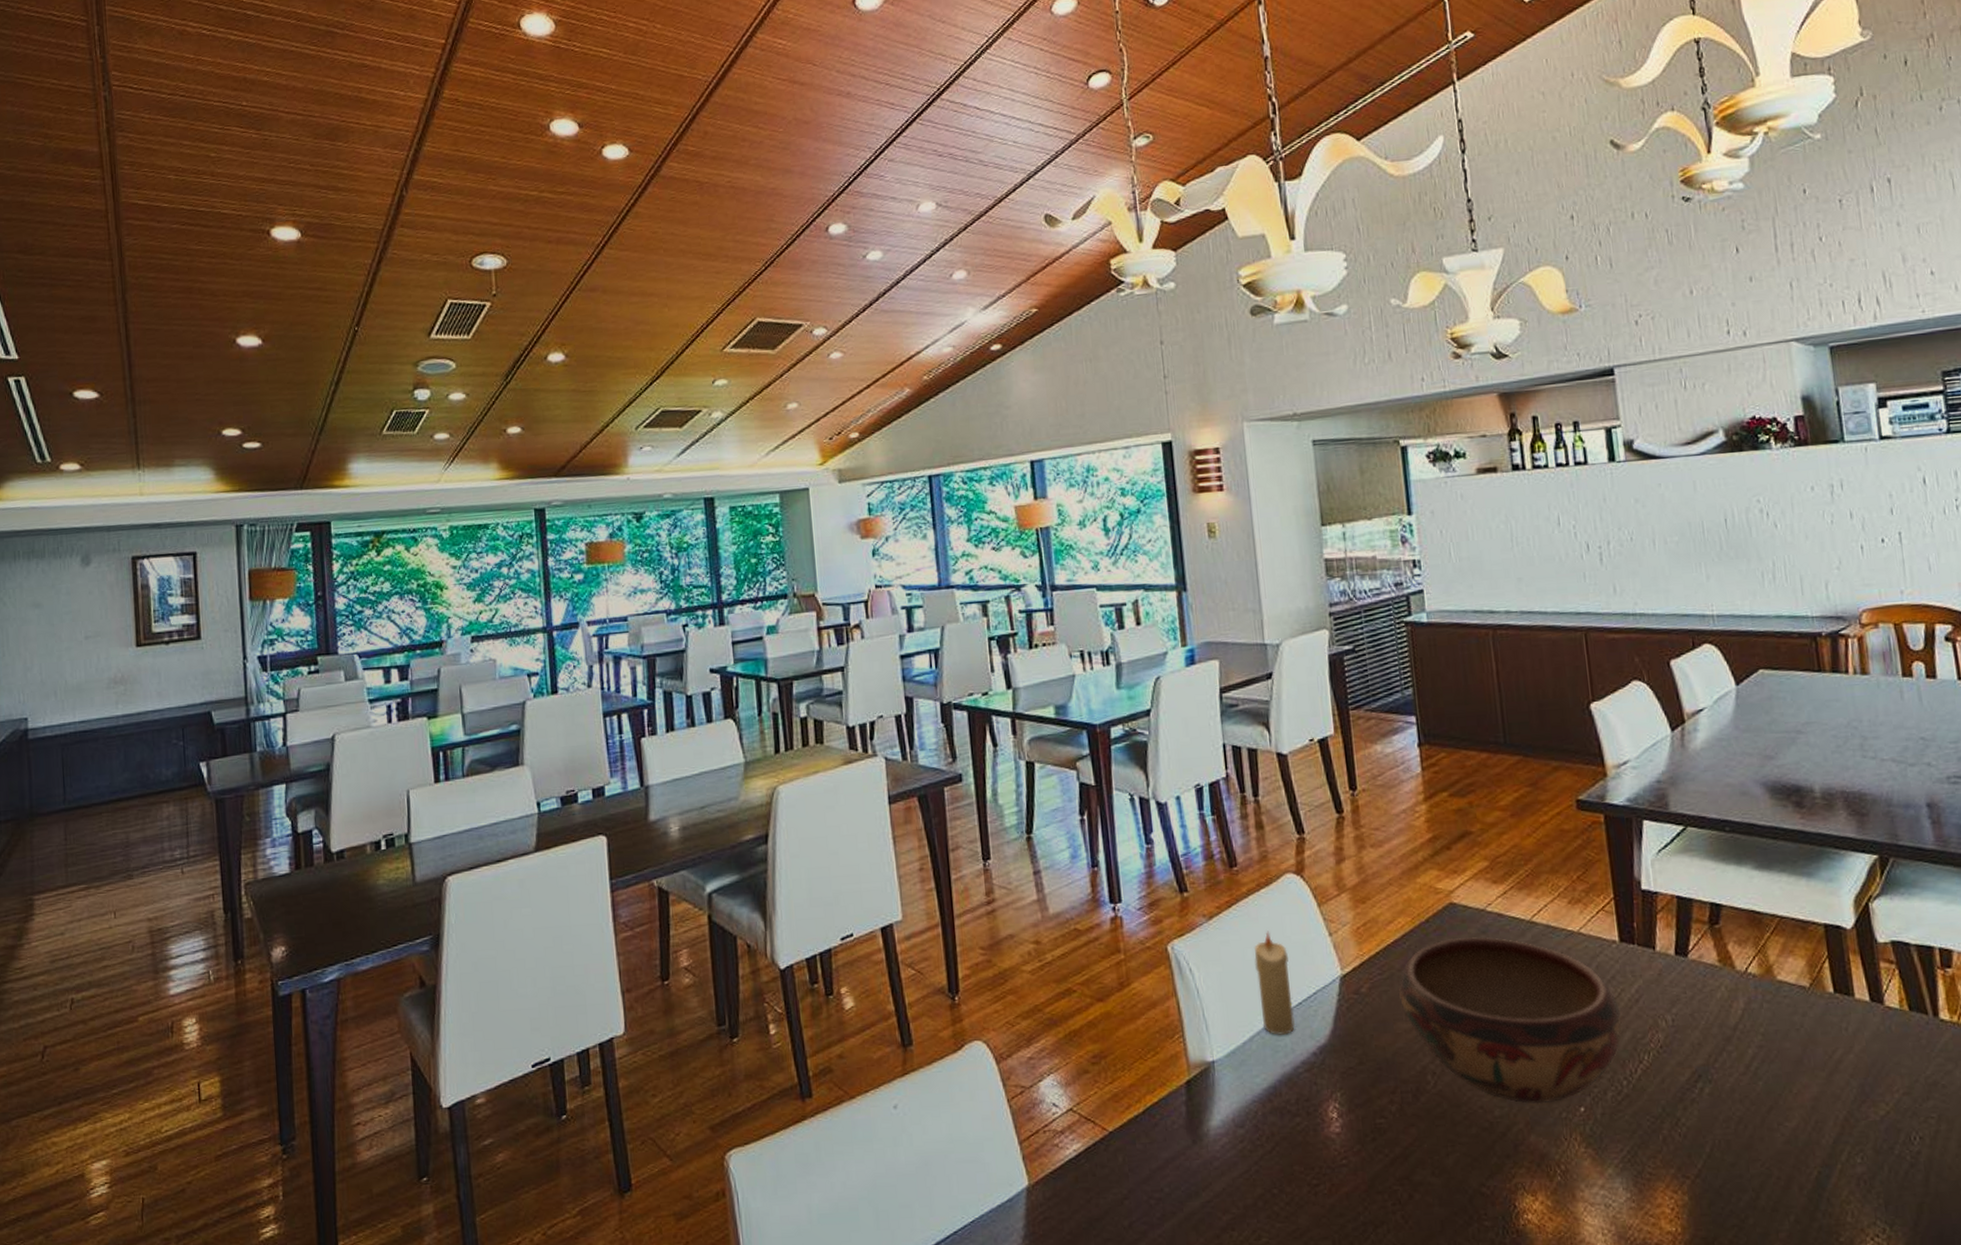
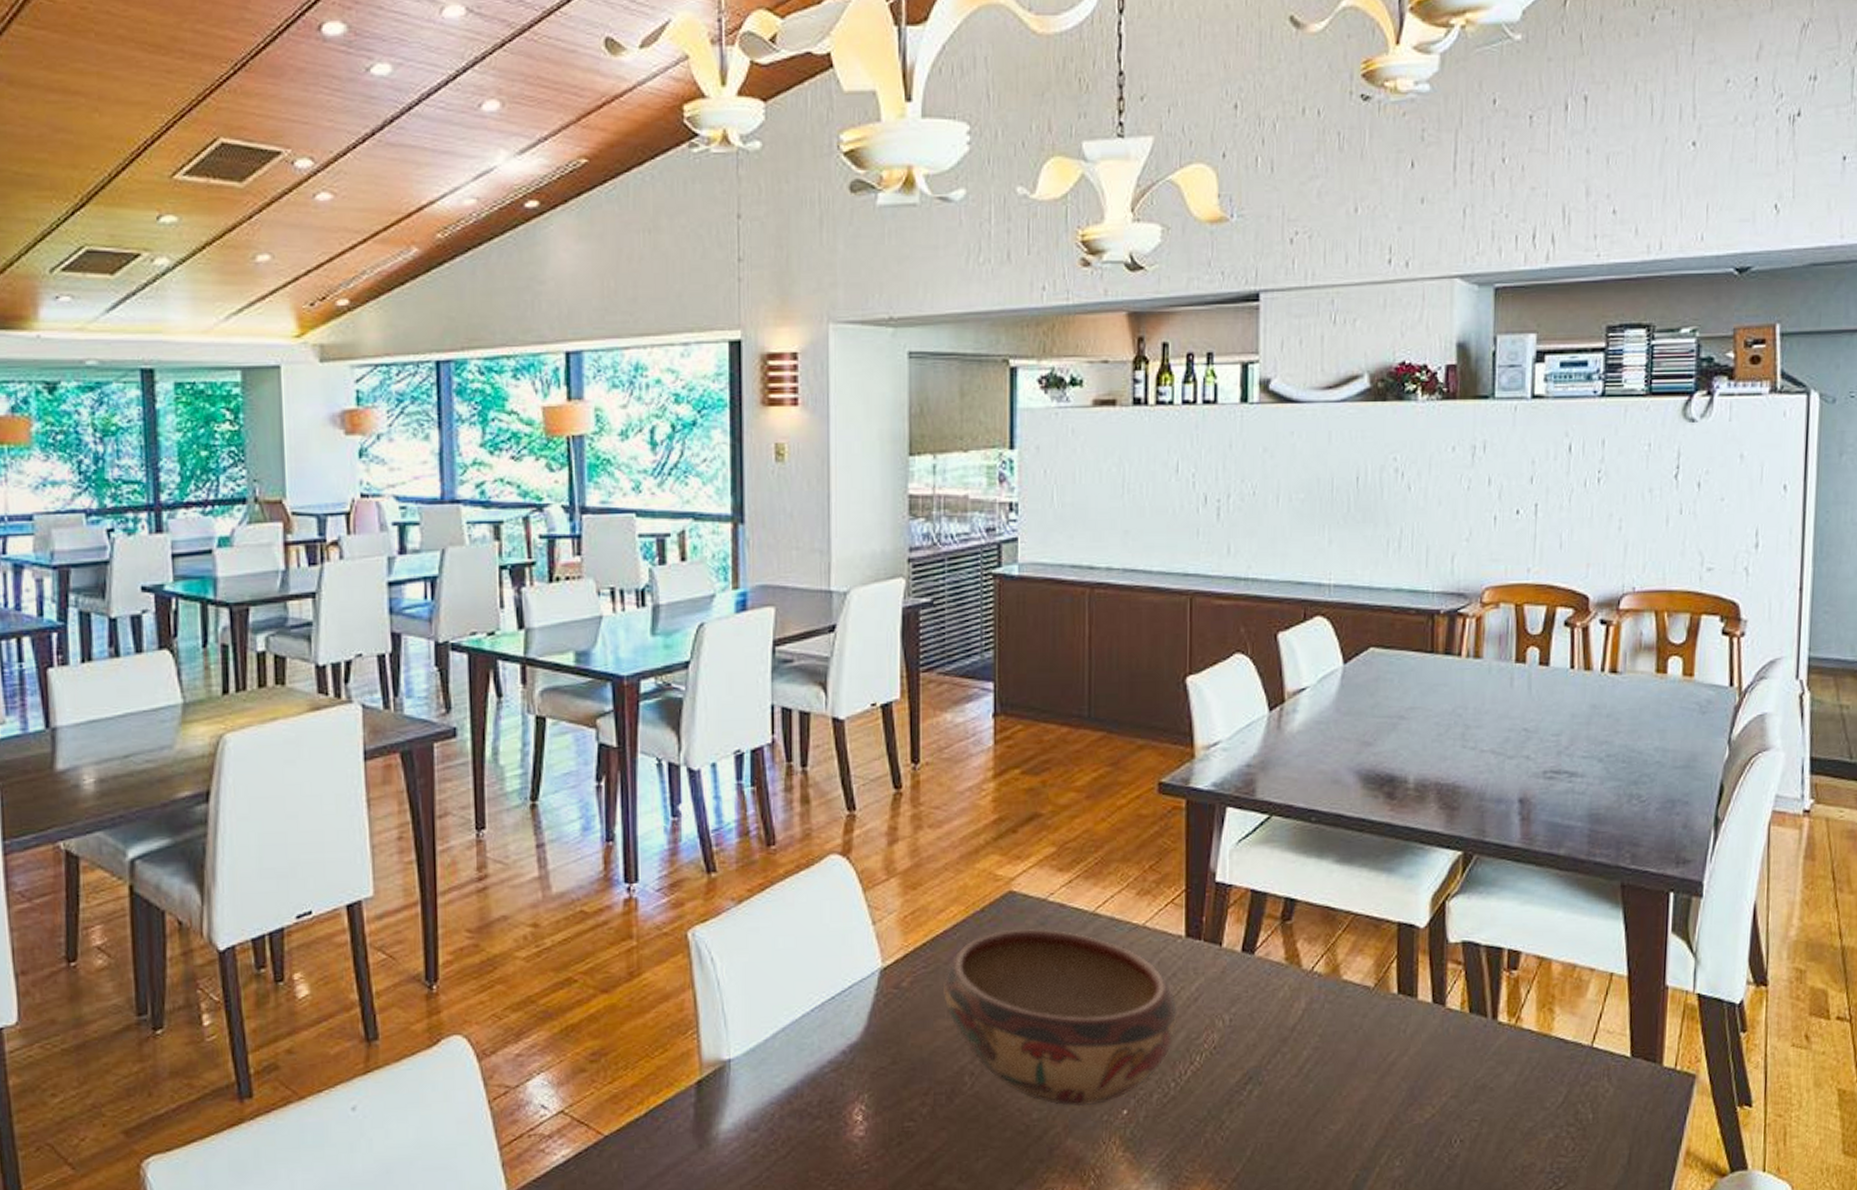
candle: present [1253,931,1295,1035] -> none [786,917,825,1032]

